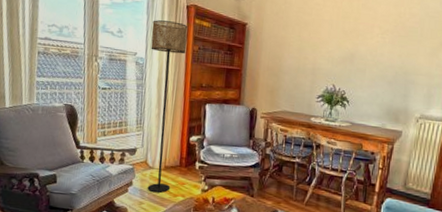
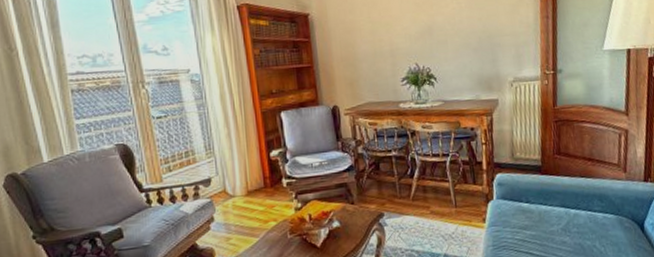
floor lamp: present [147,20,188,193] -> none [201,26,259,223]

